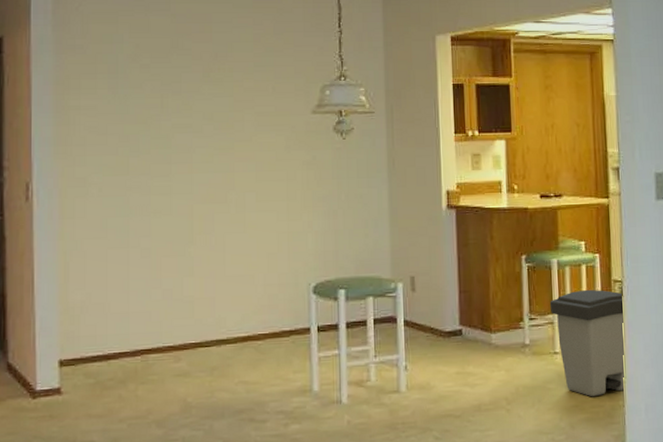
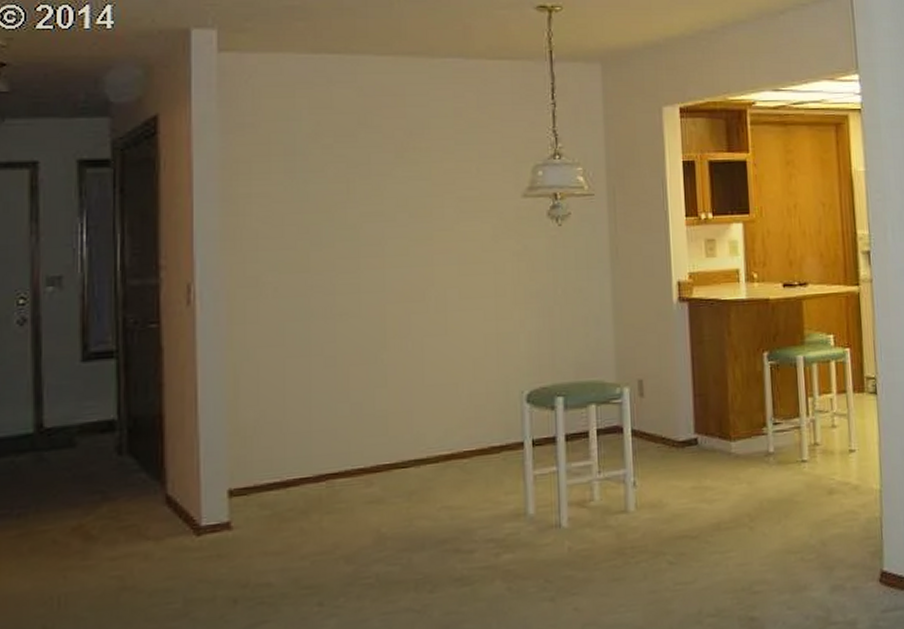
trash can: present [549,289,624,397] -> none [795,388,880,510]

